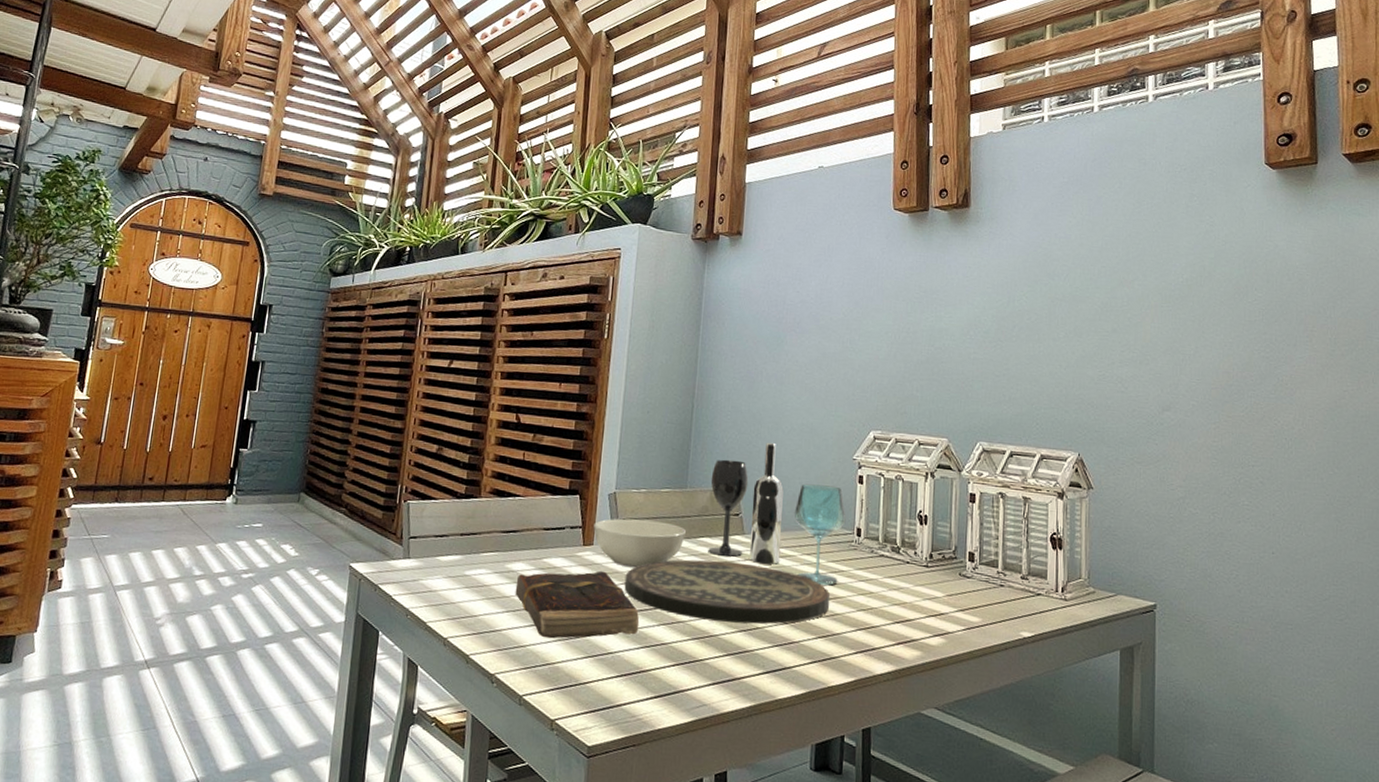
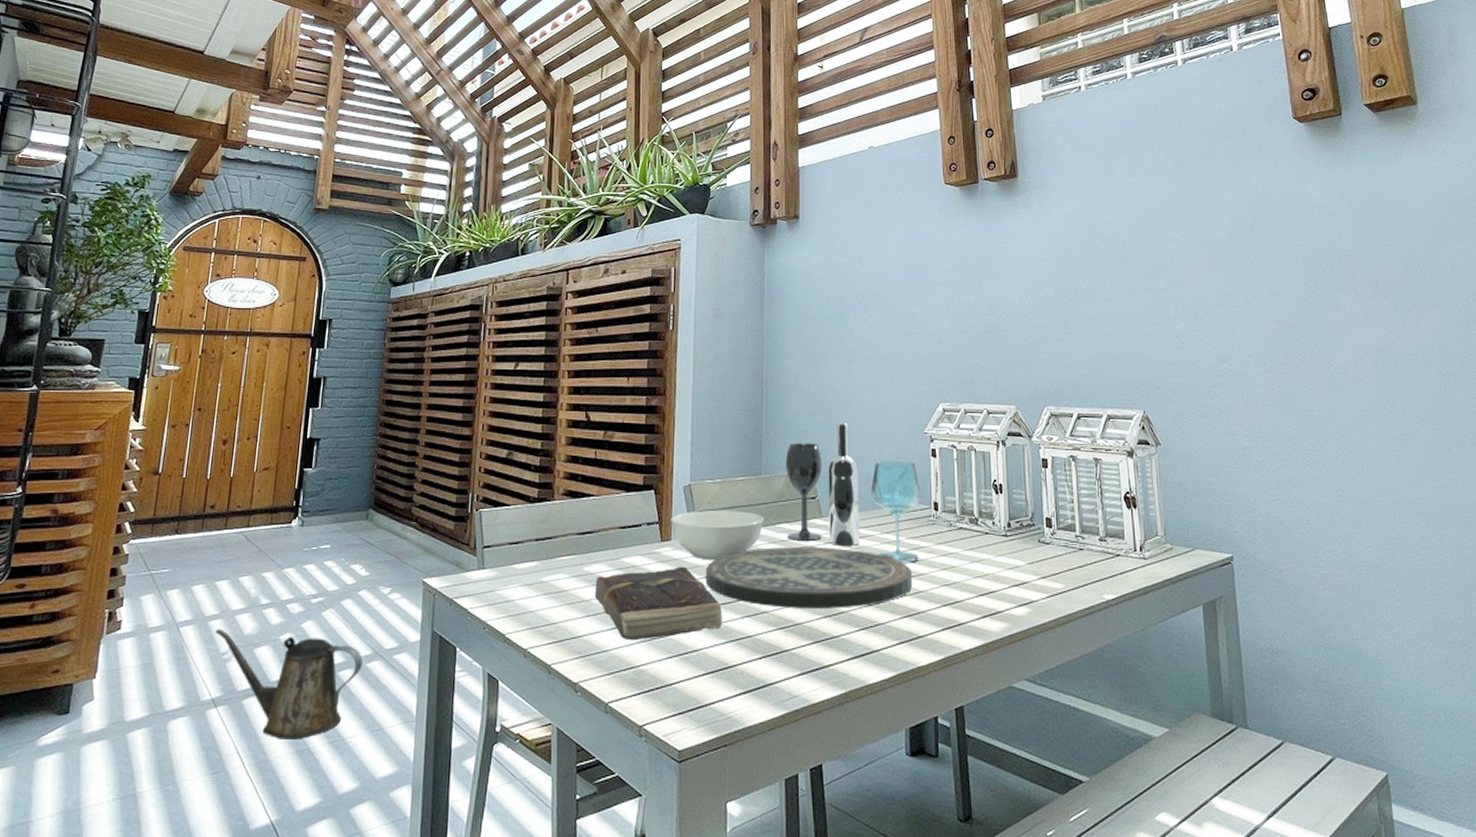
watering can: none [150,594,289,705] -> present [215,628,363,739]

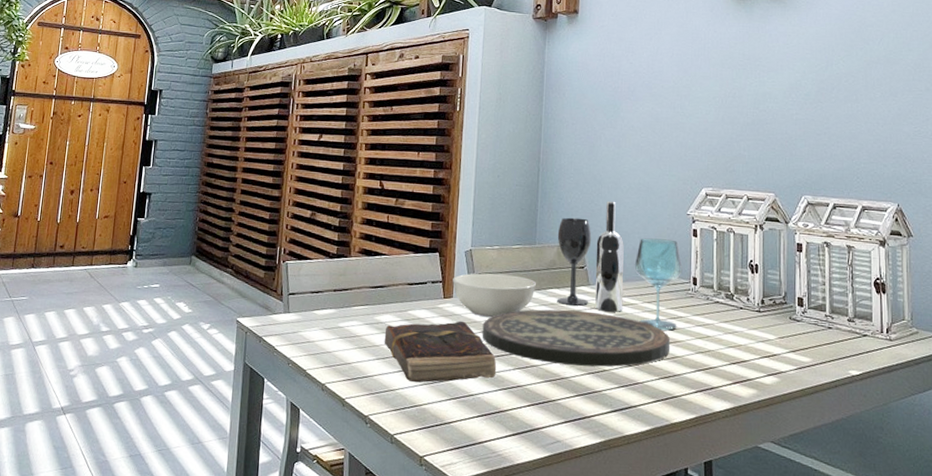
watering can: present [215,628,363,739] -> none [64,349,186,446]

